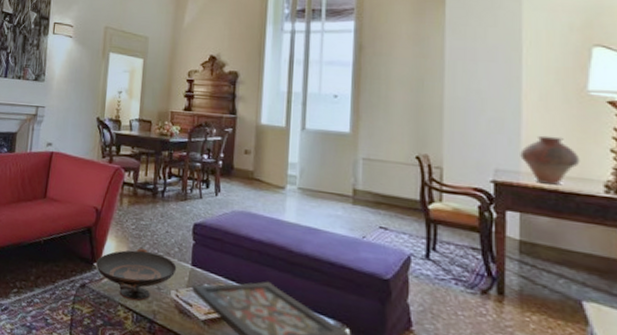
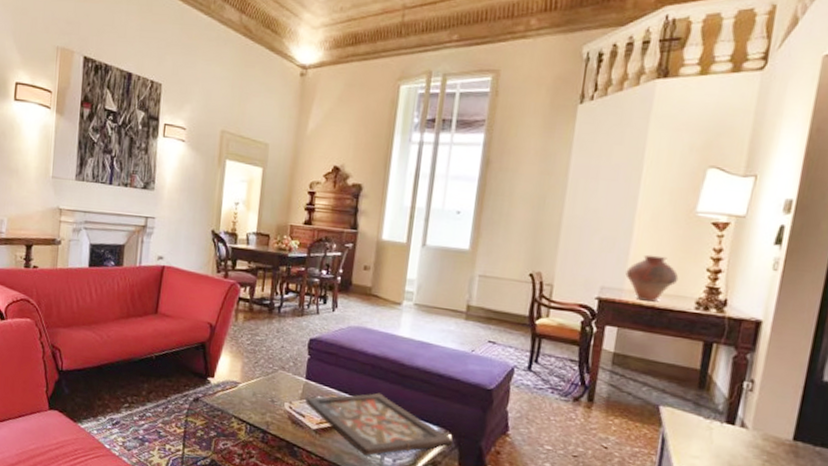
decorative bowl: present [96,248,177,302] -> none [210,363,291,414]

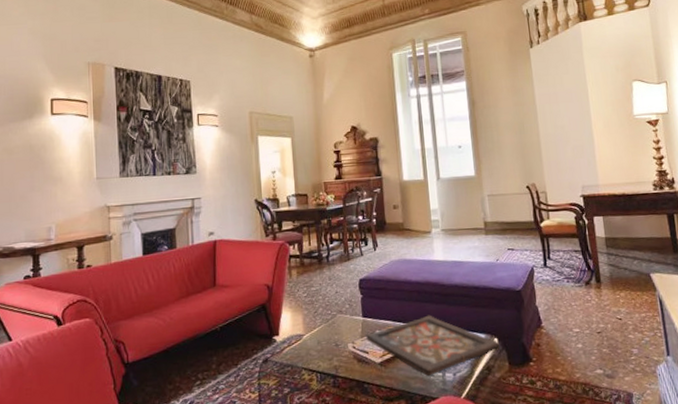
vase: present [625,254,679,302] -> none [597,153,636,191]

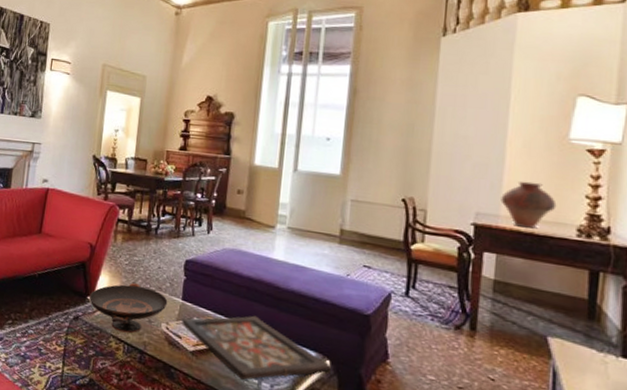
decorative bowl: none [275,313,350,363] -> present [89,283,168,334]
vase: none [597,153,636,191] -> present [500,181,557,229]

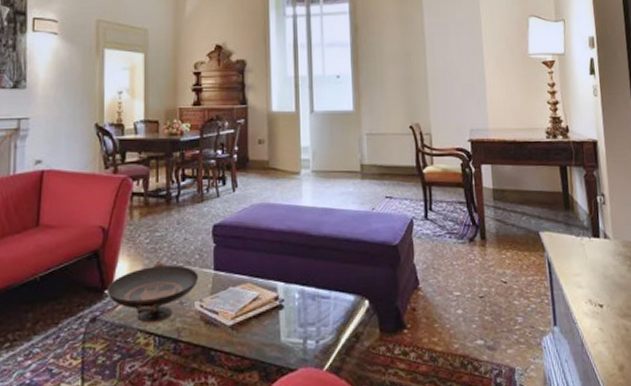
decorative tray: present [182,315,331,380] -> none [217,270,370,343]
vase: present [500,181,557,229] -> none [487,95,529,137]

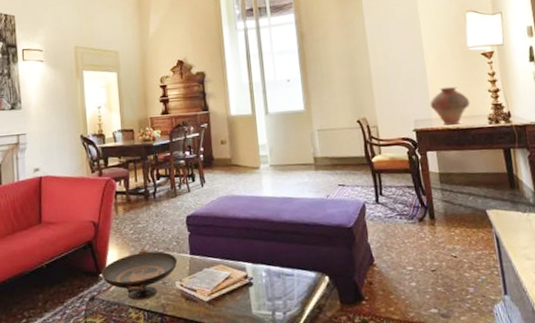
vase: none [487,95,529,137] -> present [430,86,471,125]

